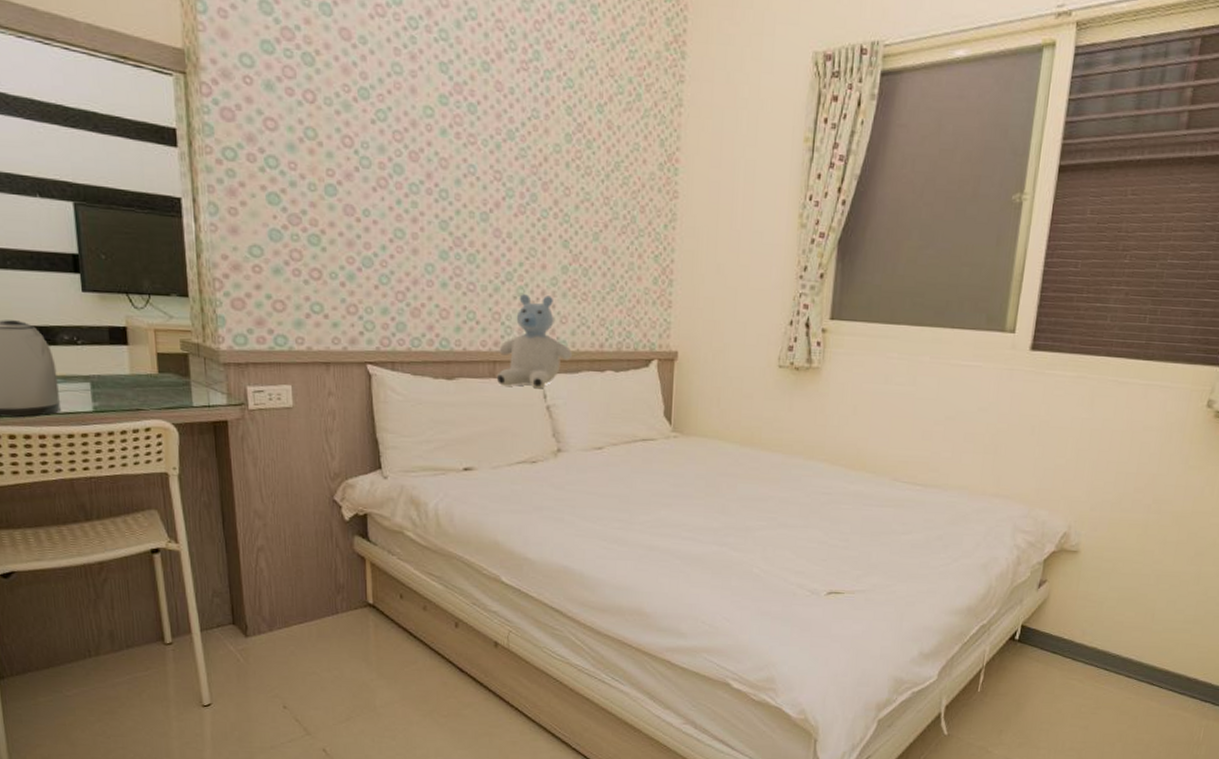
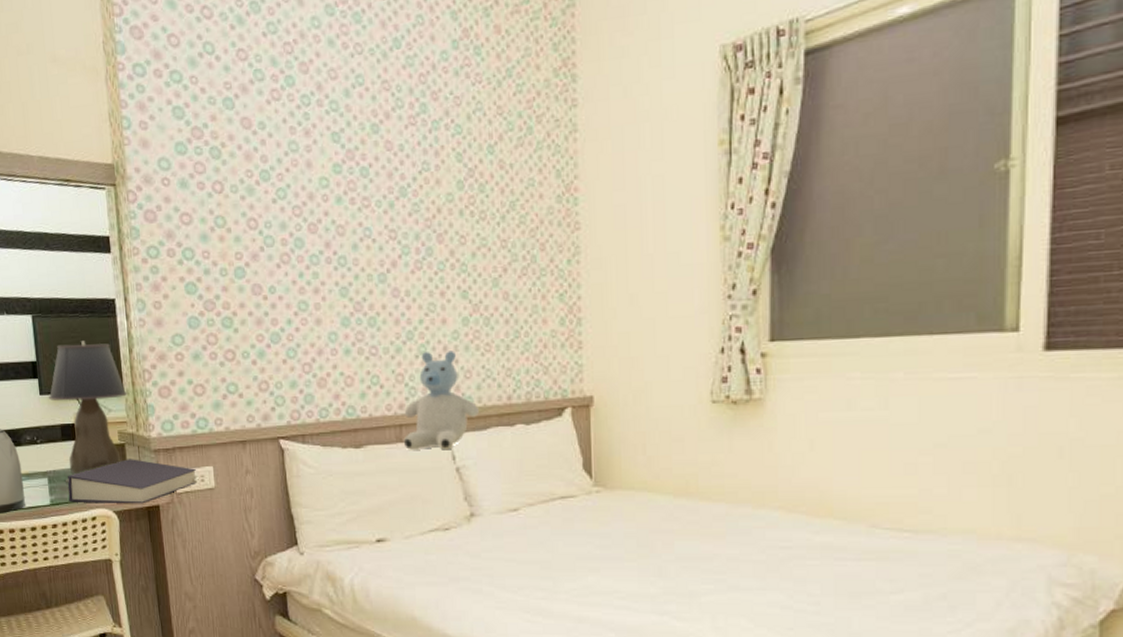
table lamp: none [94,238,193,390] -> present [49,341,128,483]
book: none [115,370,273,418] -> present [67,459,197,504]

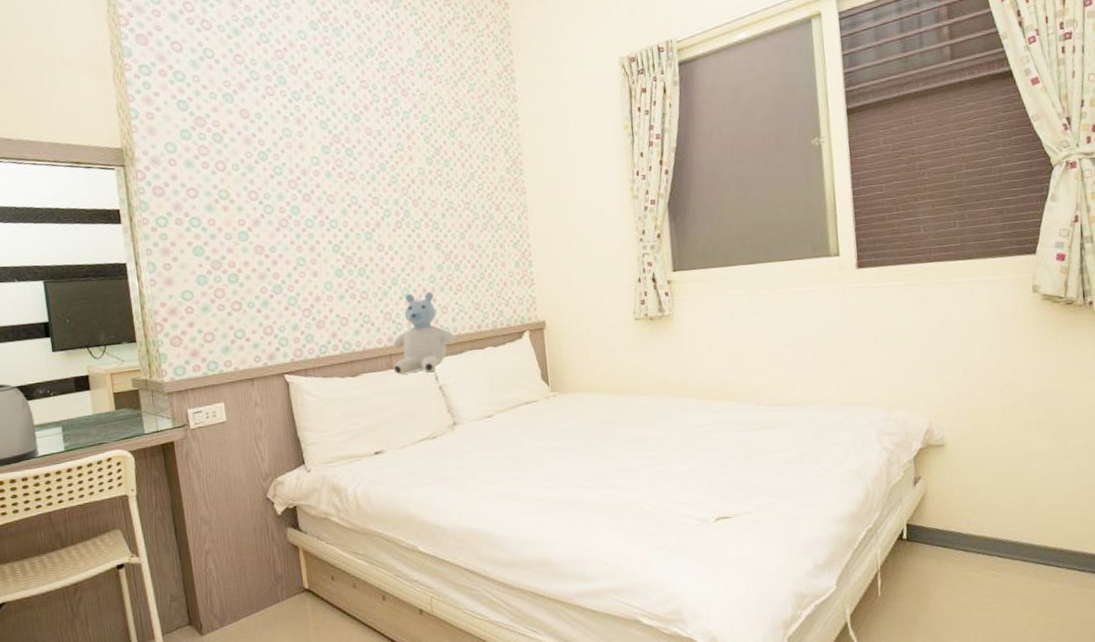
table lamp: present [49,341,128,483] -> none [62,301,140,430]
book: present [67,459,197,504] -> none [82,402,209,447]

